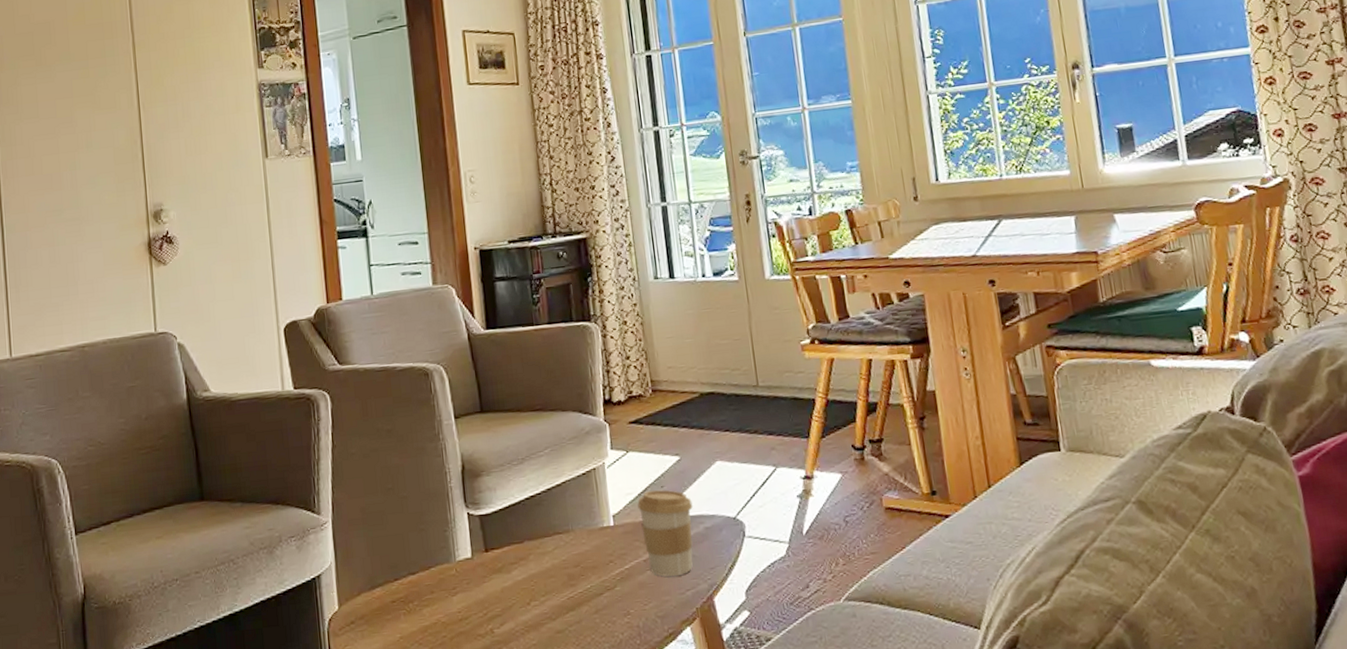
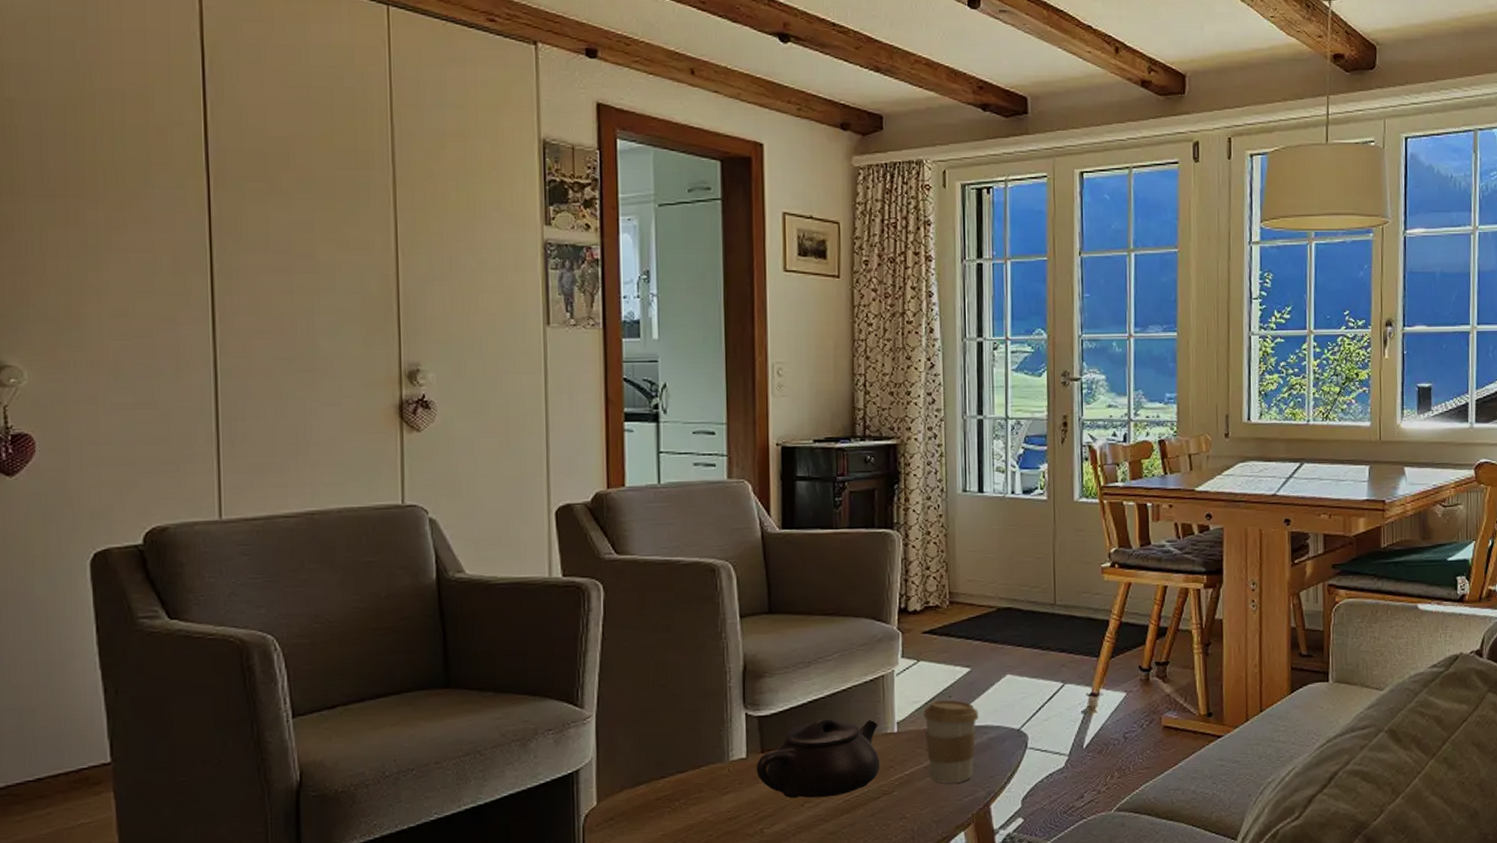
teapot: none [481,514,600,597] -> present [756,718,879,799]

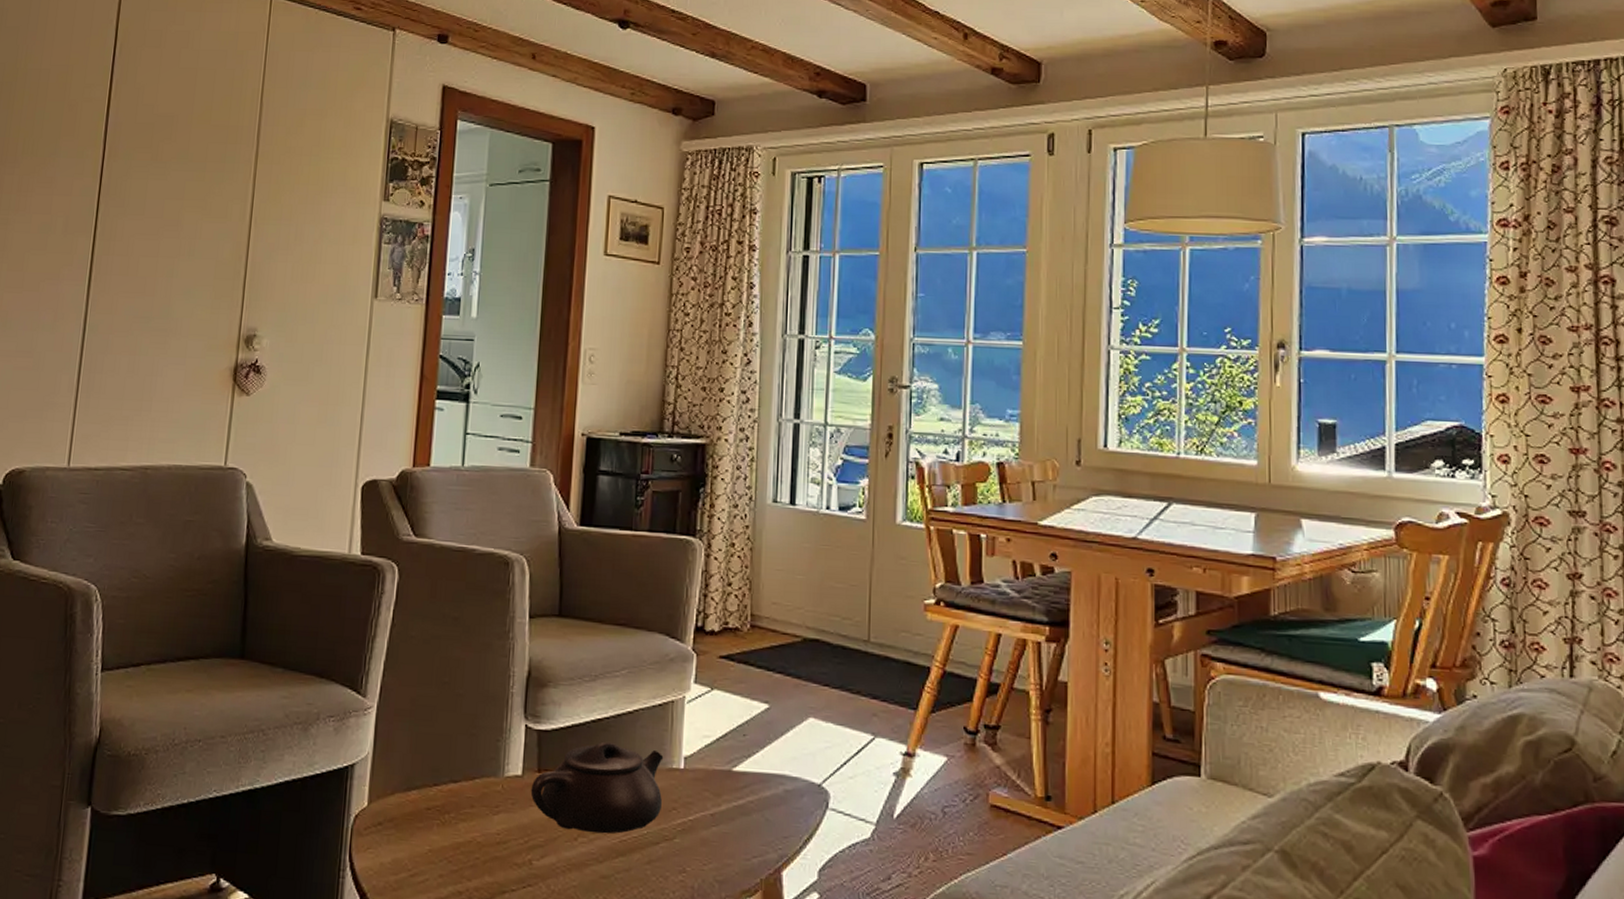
coffee cup: present [924,700,980,783] -> none [714,737,776,838]

